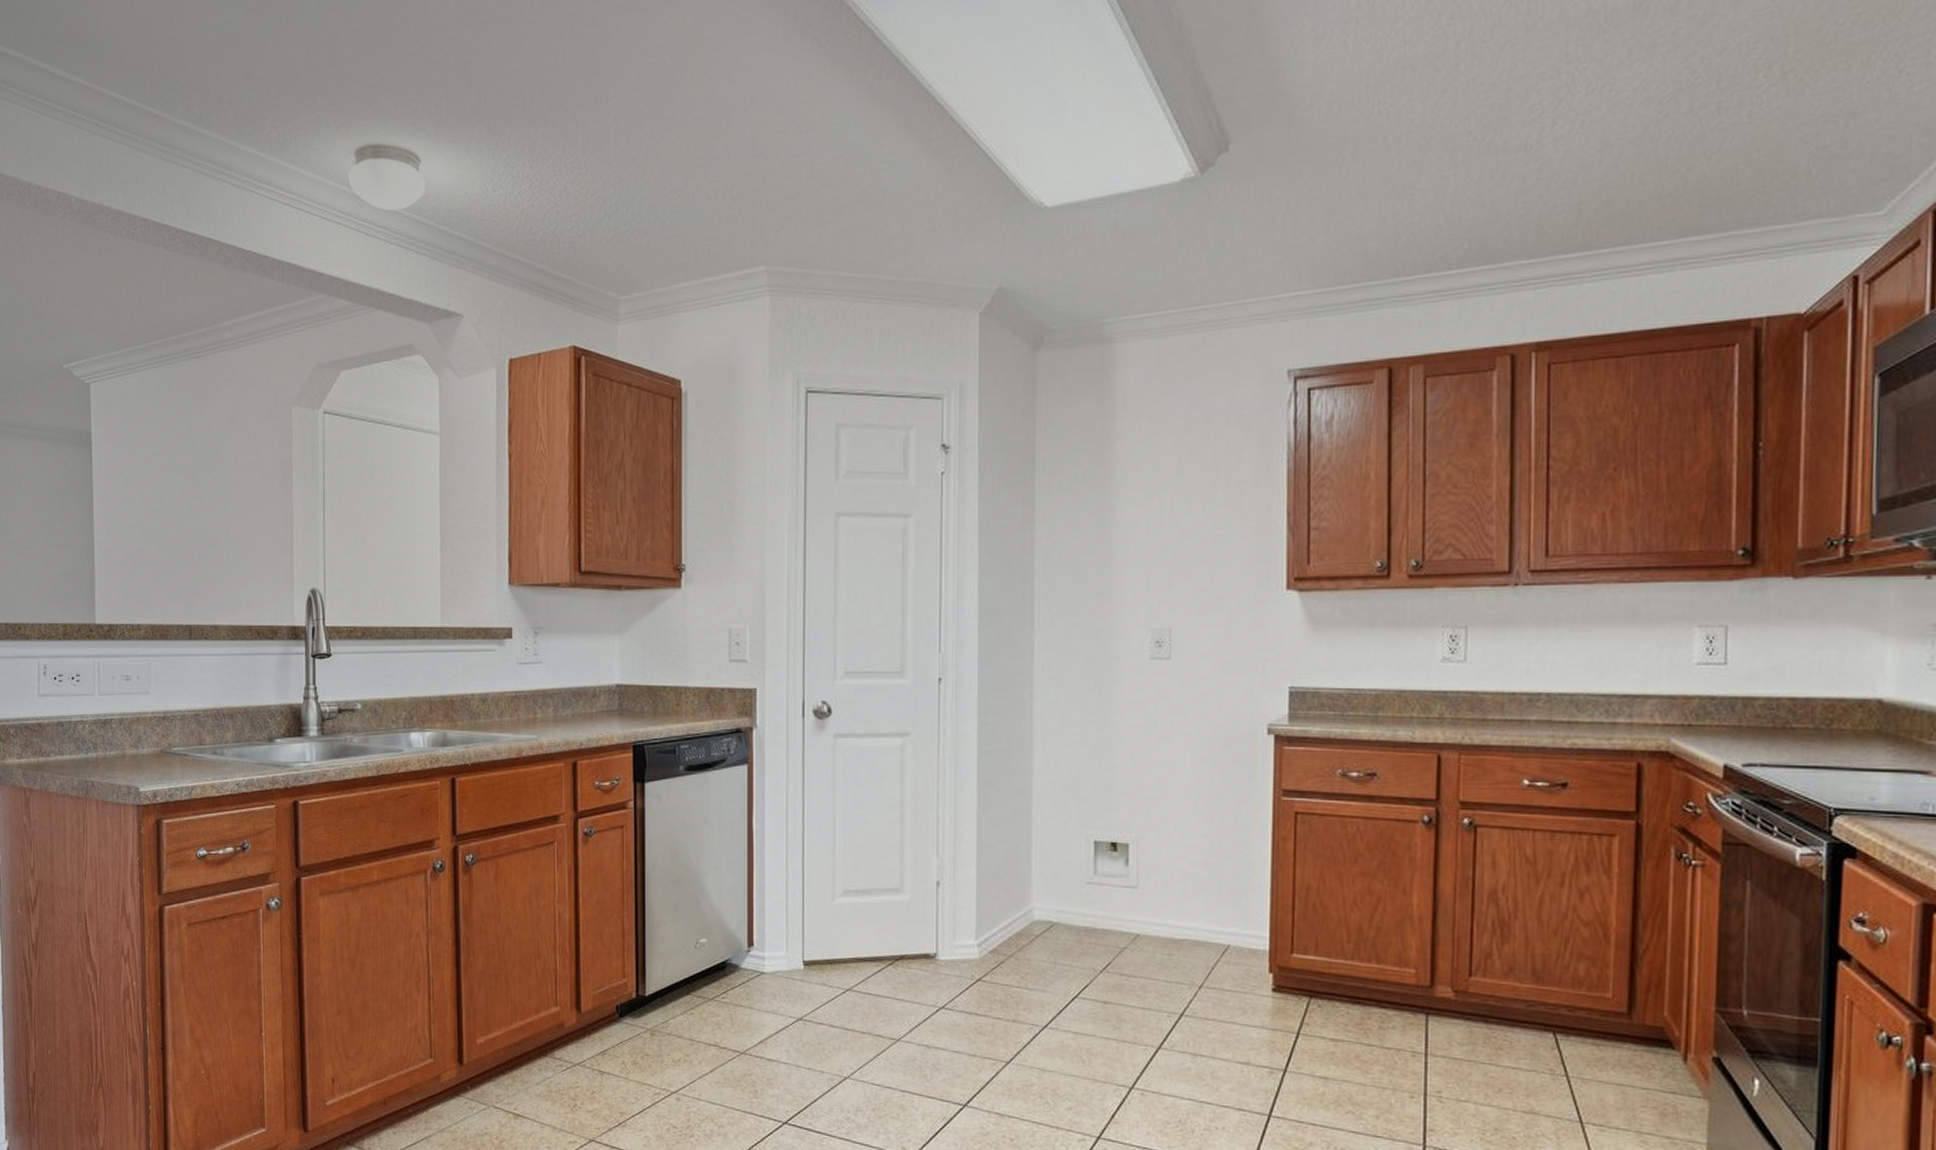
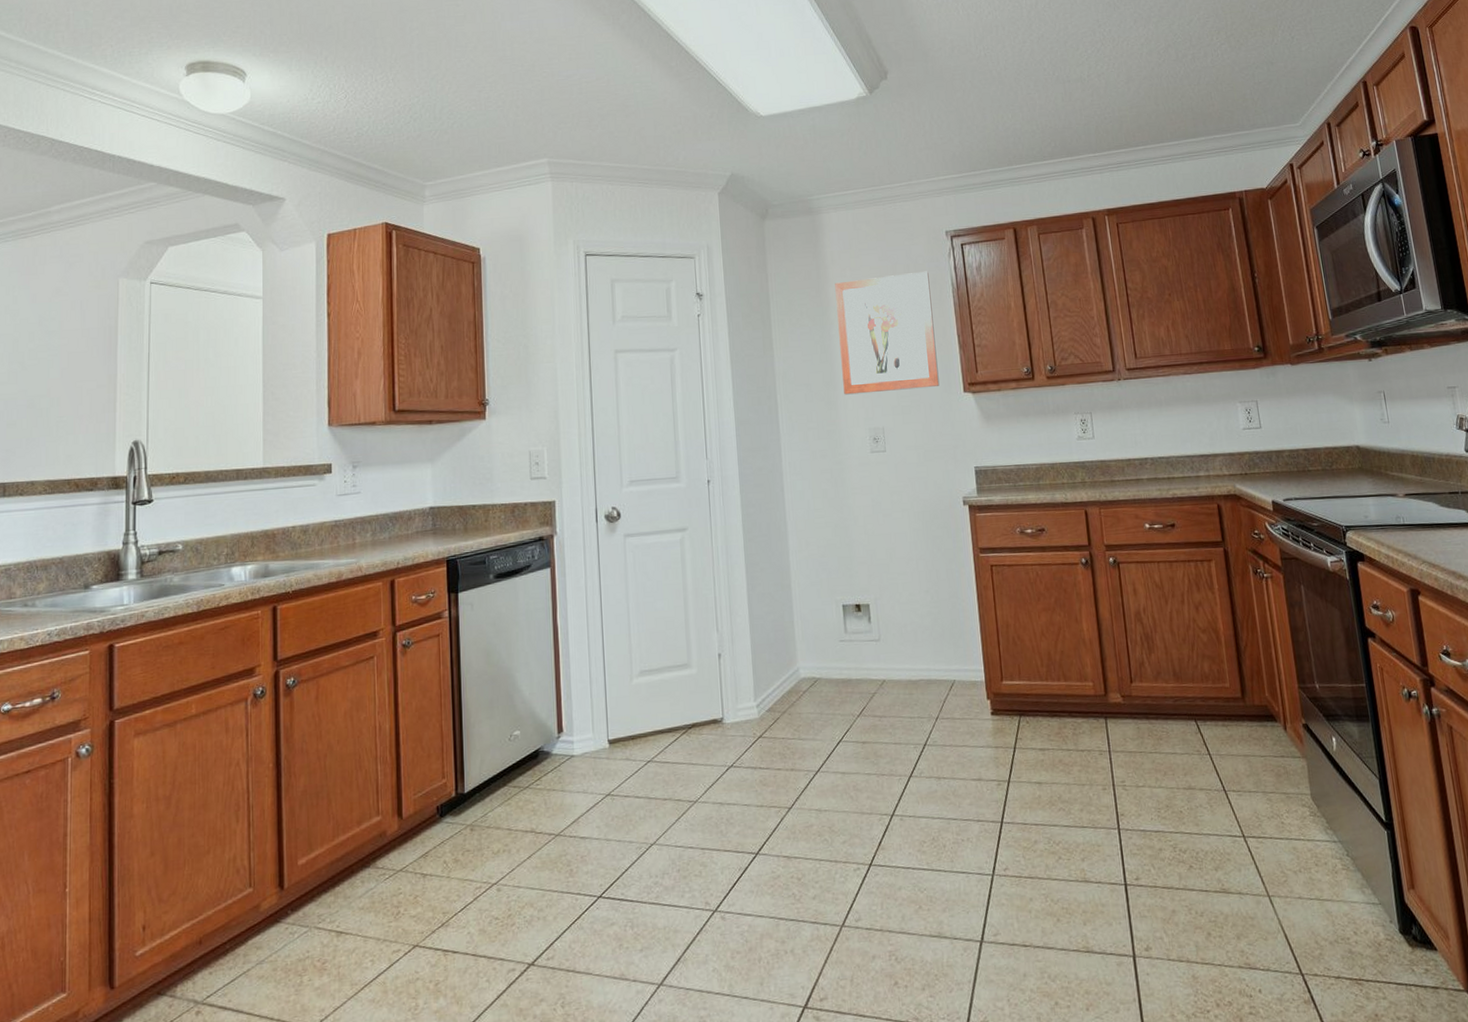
wall art: none [1123,424,1256,584] -> present [835,271,940,395]

